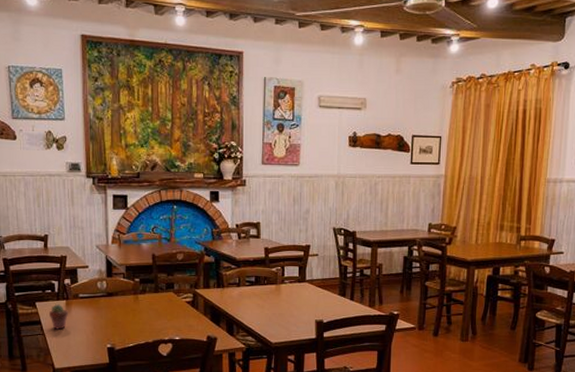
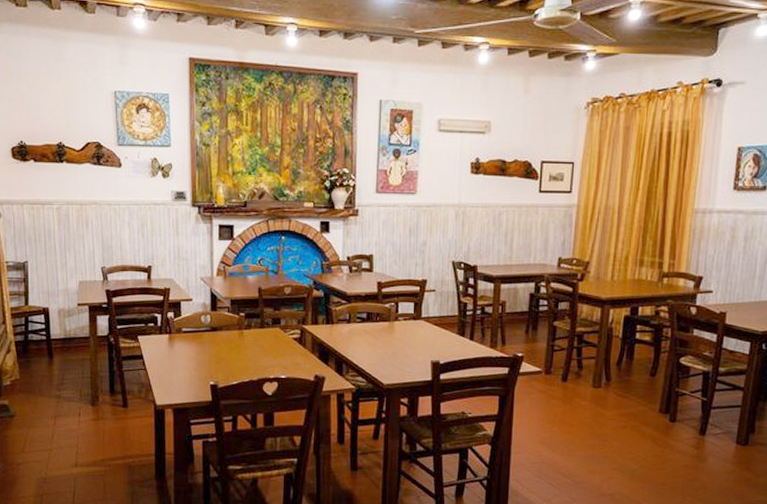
potted succulent: present [49,304,69,330] -> none [152,338,172,365]

